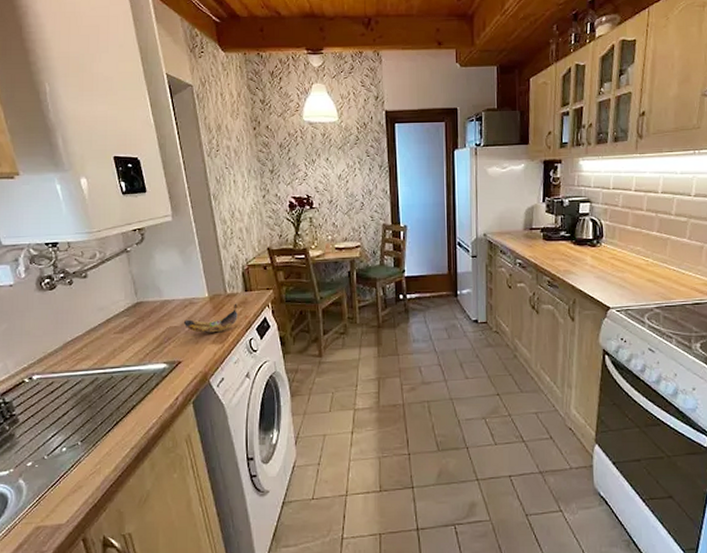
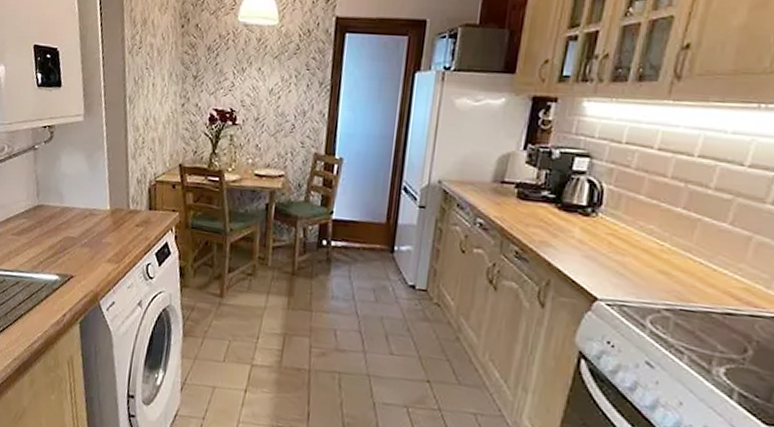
banana: present [183,303,238,333] -> none [81,221,139,251]

